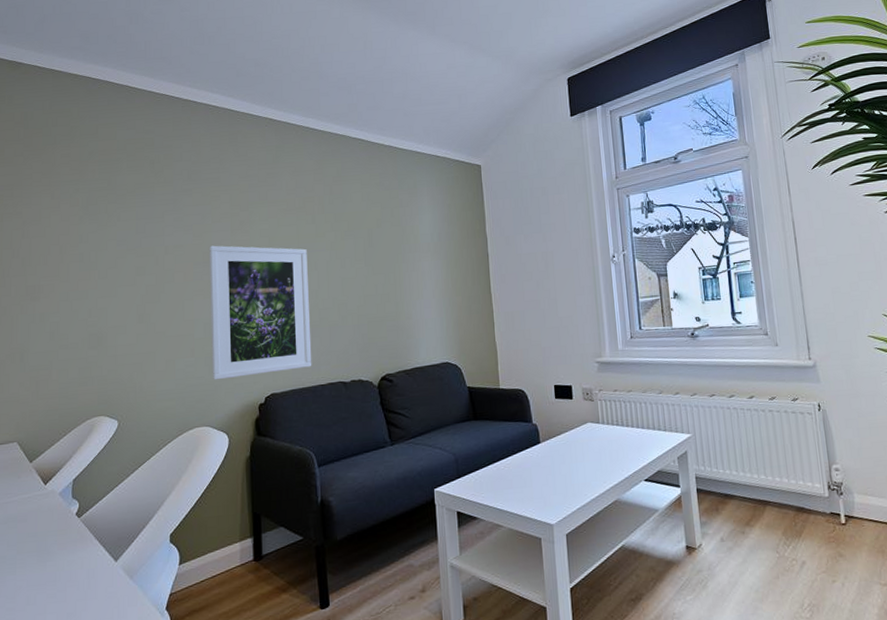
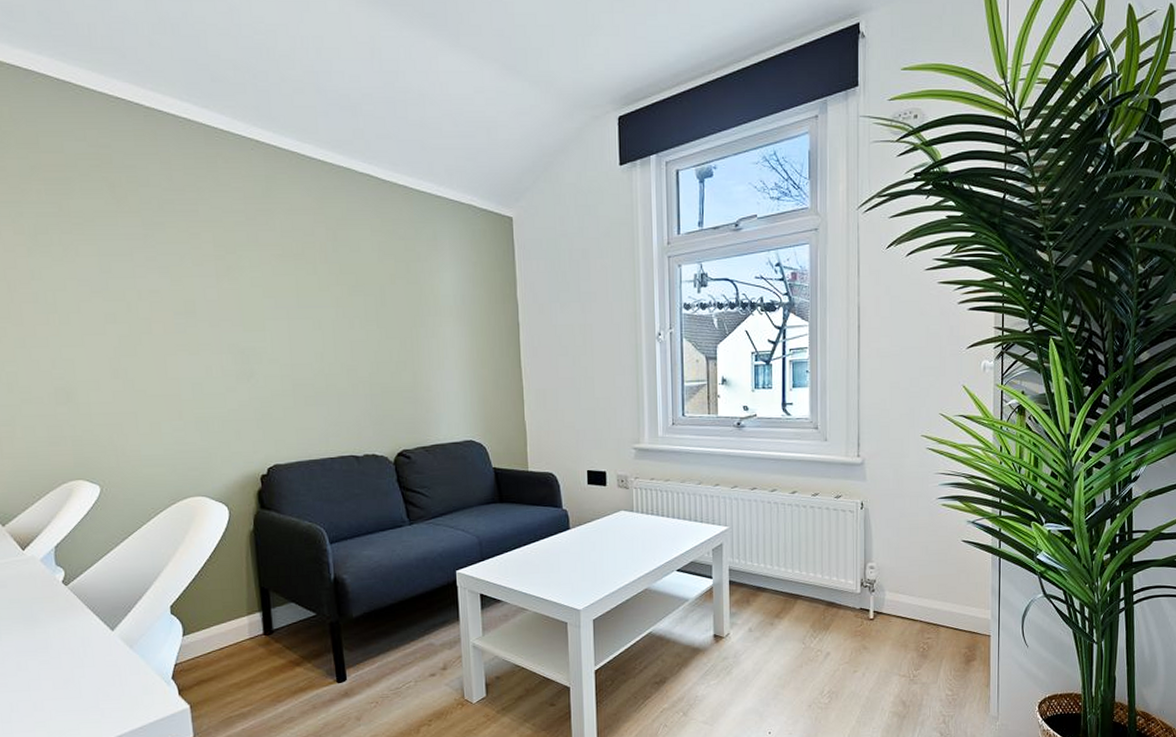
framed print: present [208,245,312,380] -> none [190,293,320,447]

